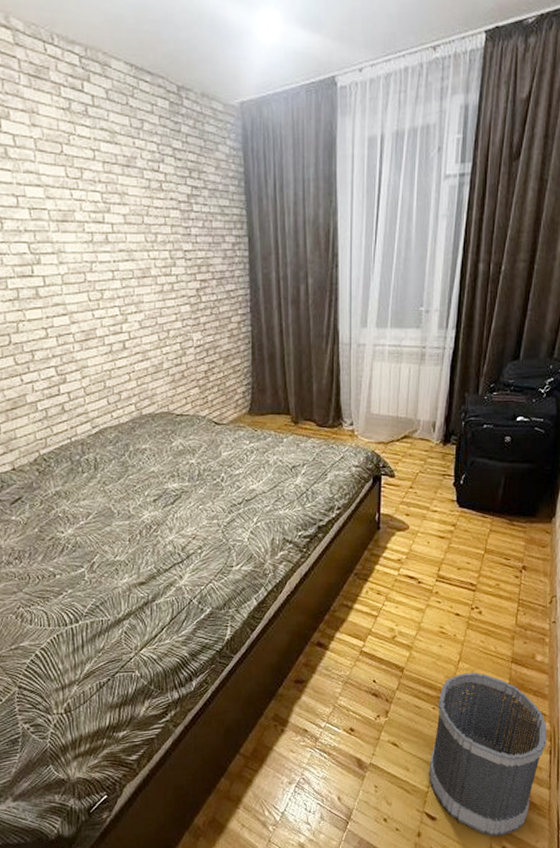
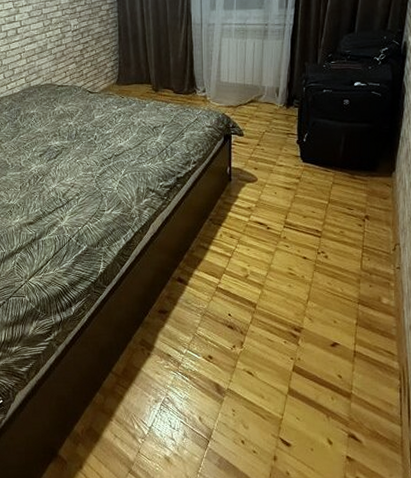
wastebasket: present [429,672,547,837] -> none [283,311,396,467]

